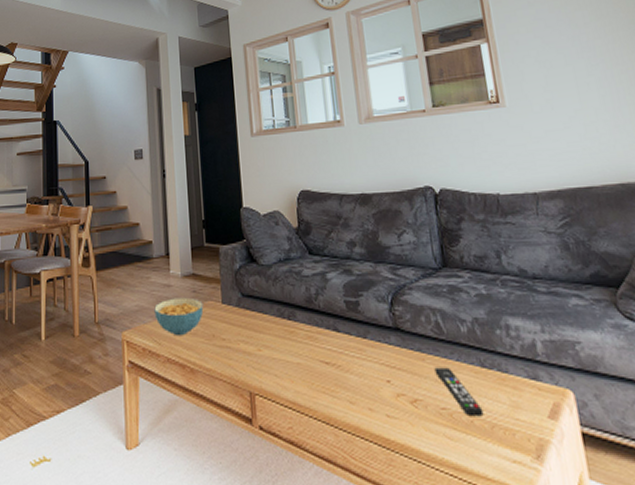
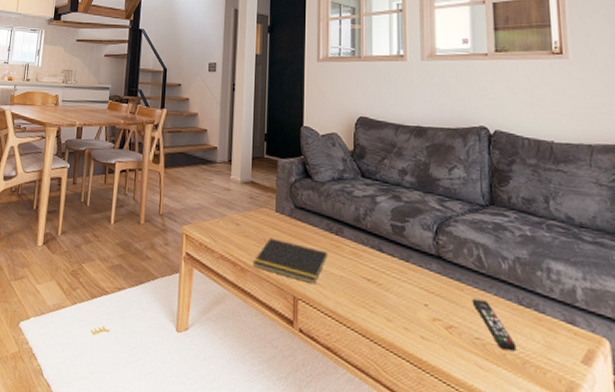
cereal bowl: present [154,297,204,336] -> none [213,201,258,237]
notepad: none [202,332,282,377] -> present [252,238,328,285]

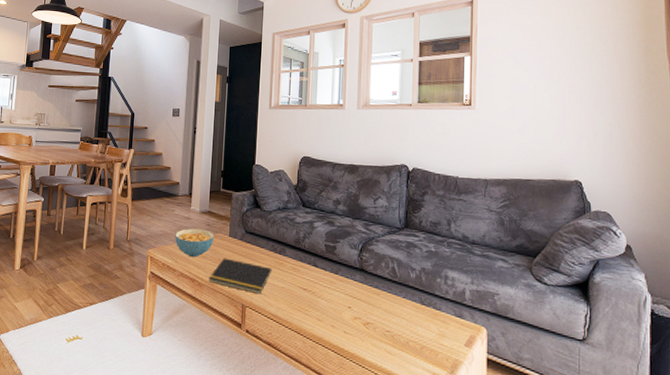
cereal bowl: none [213,201,258,237] -> present [175,228,214,258]
remote control: present [472,298,517,350] -> none [386,301,417,339]

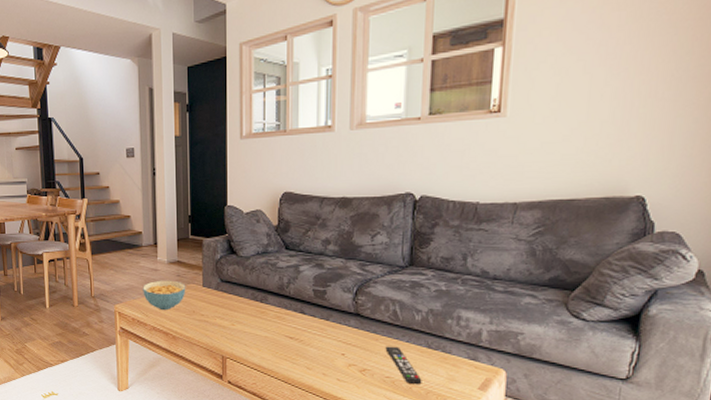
notepad: present [208,258,272,295] -> none [183,309,253,345]
remote control: none [386,301,417,339] -> present [385,346,422,384]

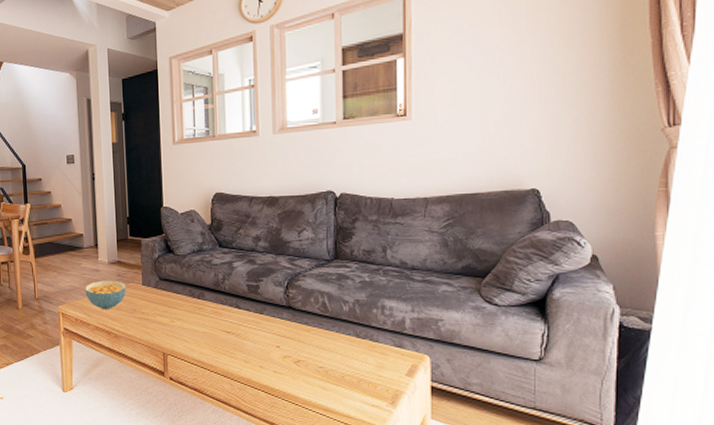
remote control: present [385,346,422,384] -> none [317,337,353,373]

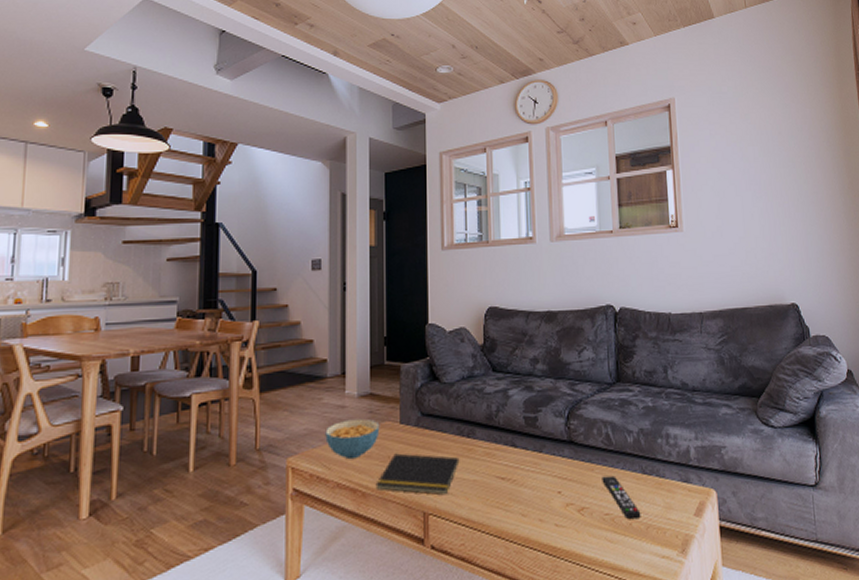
notepad: none [125,307,192,342] -> present [375,453,460,496]
remote control: none [317,337,353,373] -> present [602,475,641,519]

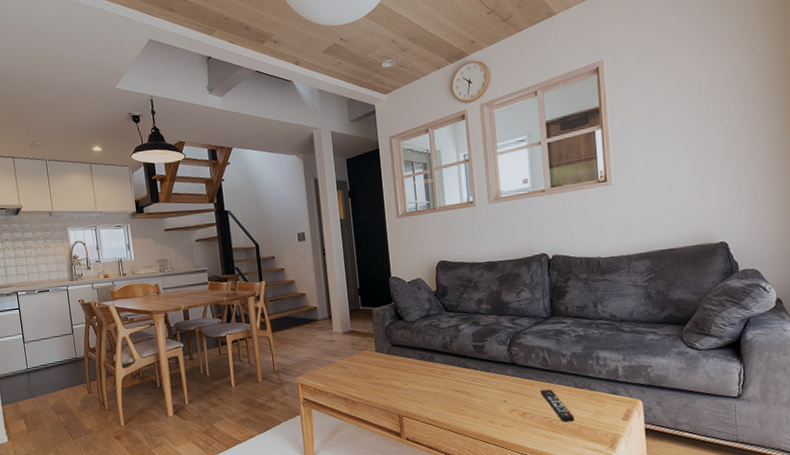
cereal bowl: present [325,418,380,460] -> none [321,349,361,378]
notepad: present [375,453,460,496] -> none [361,373,424,403]

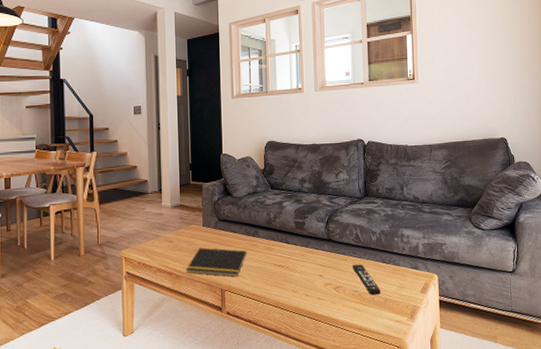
notepad: none [361,373,424,403] -> present [186,247,247,277]

